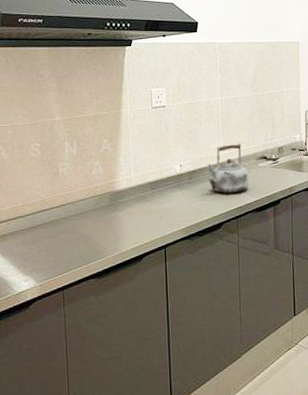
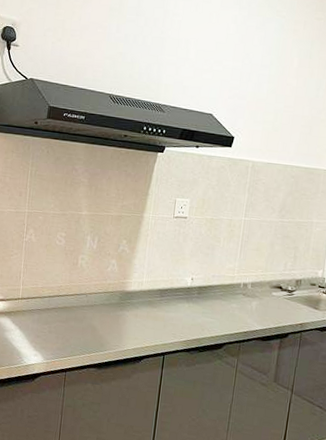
kettle: present [206,143,249,194] -> none [217,267,261,317]

